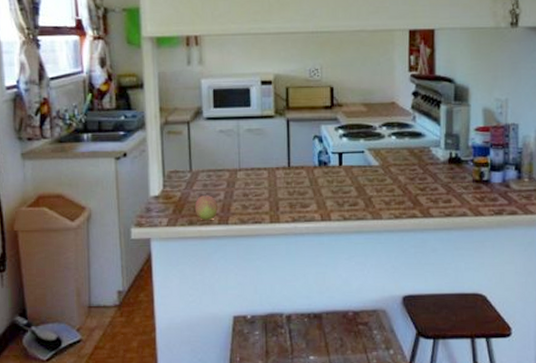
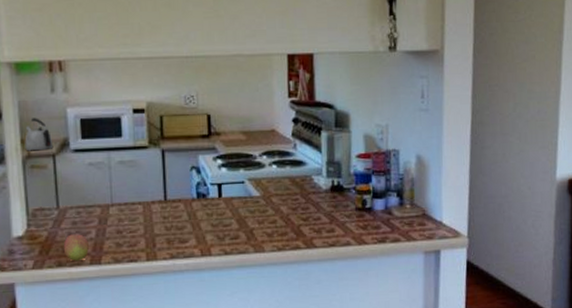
kettle: none [163,88,188,118] -> present [25,118,54,151]

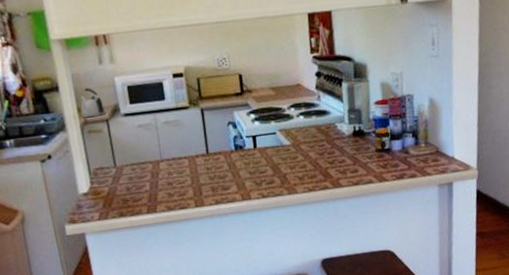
fruit: present [63,234,89,262] -> none [122,187,145,212]

